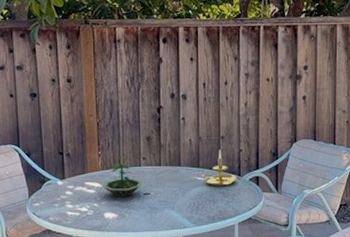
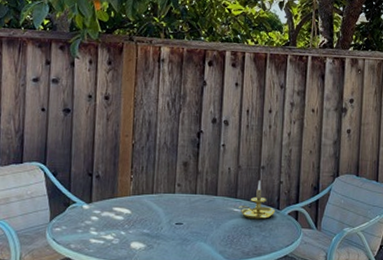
terrarium: present [102,156,142,197] -> none [132,181,175,225]

